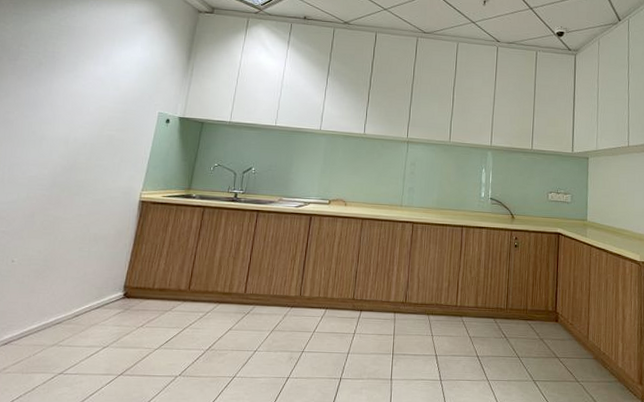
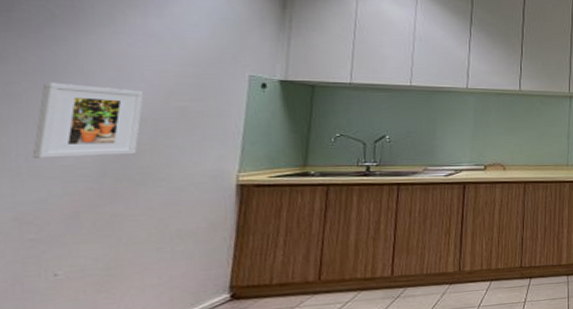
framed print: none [12,112,88,171] -> present [32,82,144,158]

